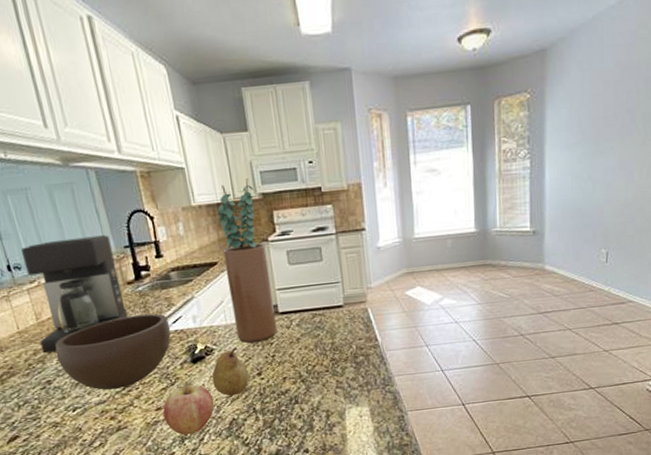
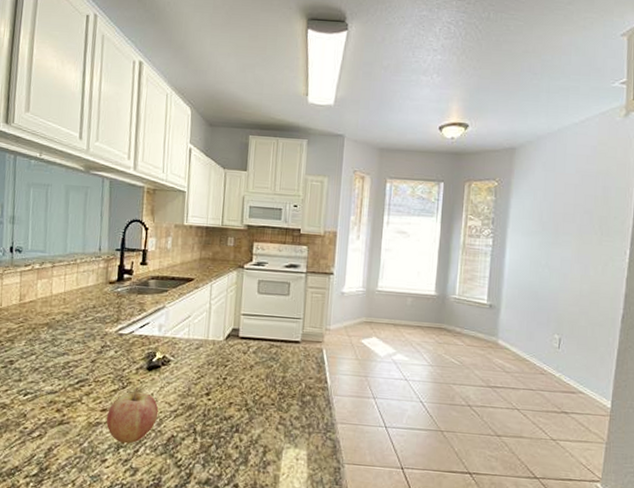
coffee maker: present [20,235,128,354] -> none [15,232,106,334]
bowl: present [55,313,171,390] -> none [26,313,137,382]
fruit: present [212,347,250,396] -> none [161,363,198,412]
vase: present [218,178,277,343] -> none [195,210,241,362]

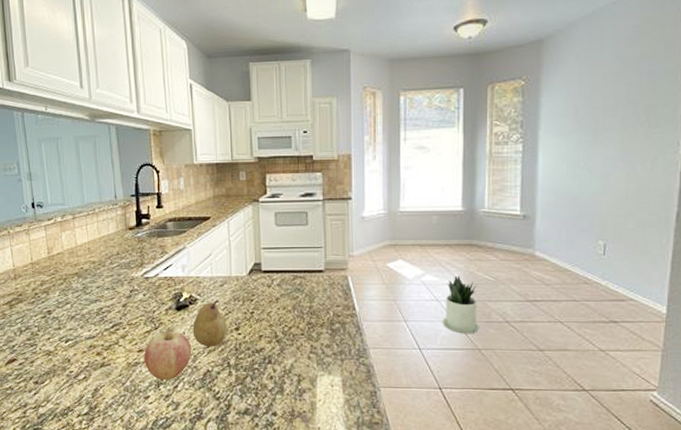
fruit: none [161,363,198,412] -> present [192,300,227,347]
planter: none [409,357,444,416] -> present [442,275,480,334]

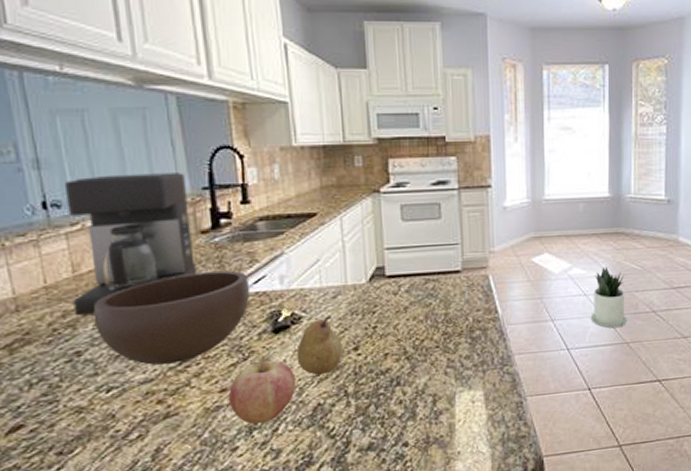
coffee maker: none [45,183,126,285] -> present [64,172,197,316]
bowl: none [59,258,161,326] -> present [93,270,251,365]

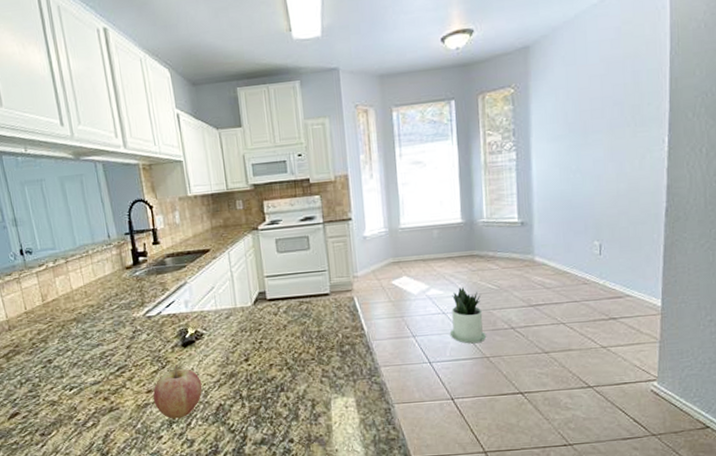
coffee maker: present [64,172,197,316] -> none [33,222,125,334]
bowl: present [93,270,251,365] -> none [57,297,164,371]
fruit: present [296,316,343,376] -> none [201,333,237,381]

